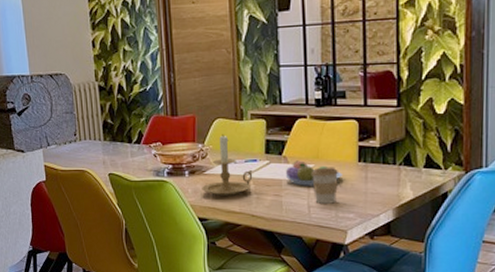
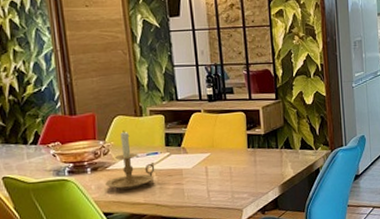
fruit bowl: present [286,160,342,186] -> none [186,150,235,174]
coffee cup: present [312,167,338,204] -> none [209,154,232,188]

